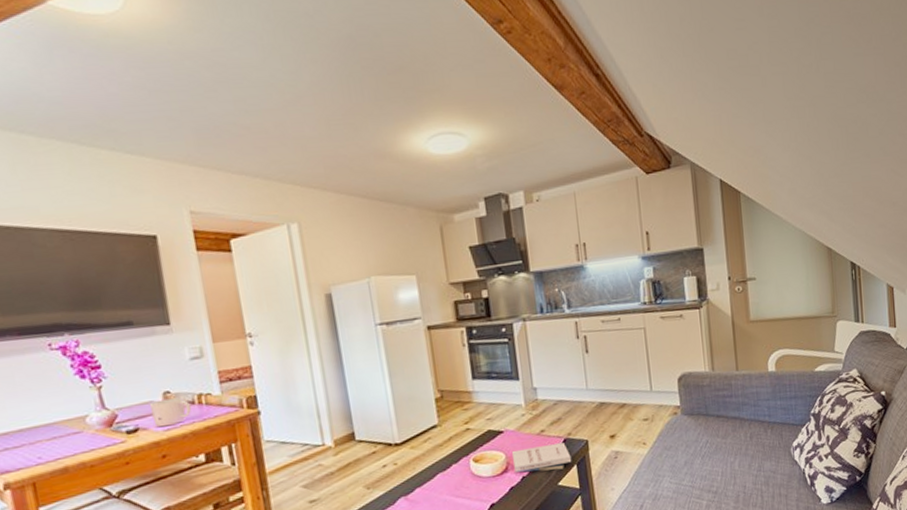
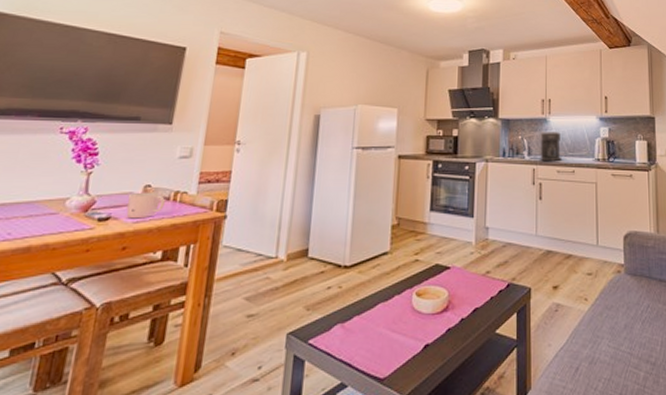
books: present [512,443,572,473] -> none [455,288,513,316]
coffee maker: none [578,279,605,313] -> present [540,132,562,162]

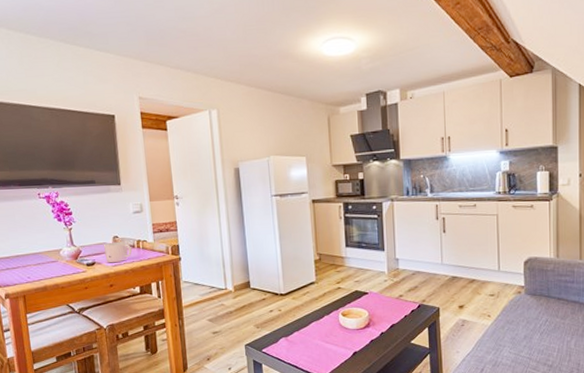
coffee maker: present [540,132,562,162] -> none [441,168,463,198]

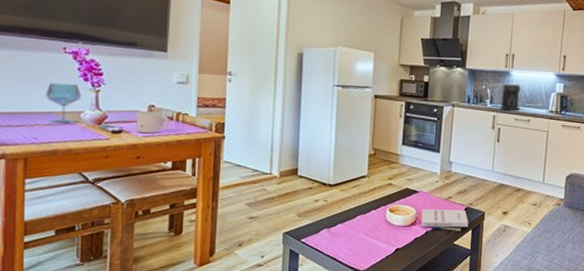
wine glass: none [30,226,59,263] -> present [45,83,82,124]
books: none [374,308,424,330] -> present [421,208,469,232]
coffee maker: none [441,168,463,198] -> present [500,83,521,111]

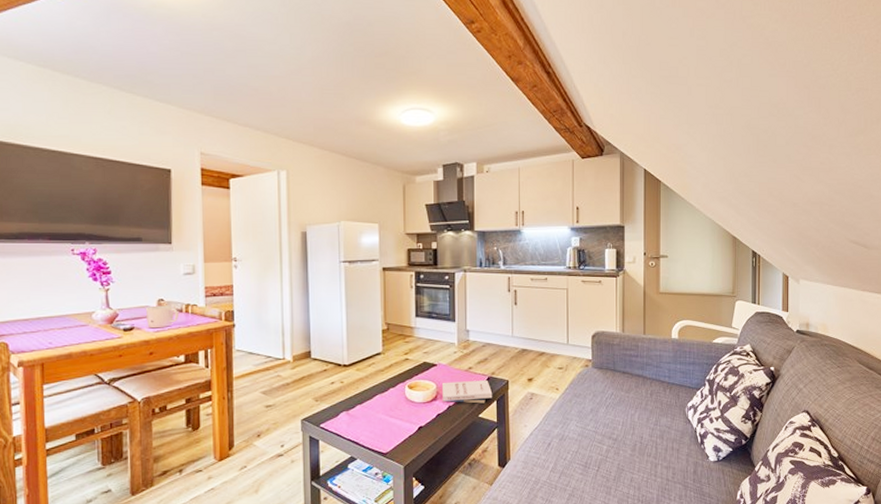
wine glass: present [45,83,82,124] -> none [56,285,92,327]
coffee maker: present [500,83,521,111] -> none [514,242,535,271]

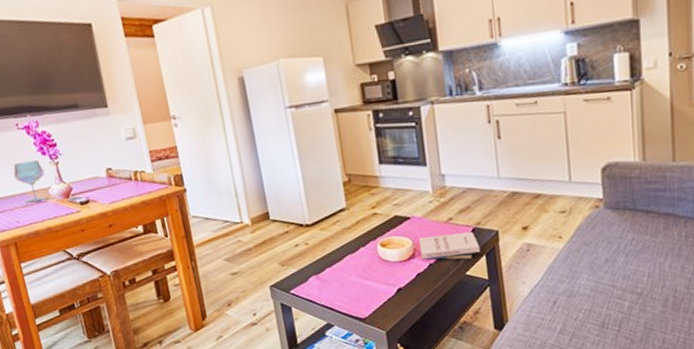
wine glass: none [56,285,92,327] -> present [13,160,48,205]
mug: present [145,305,179,329] -> none [96,173,130,200]

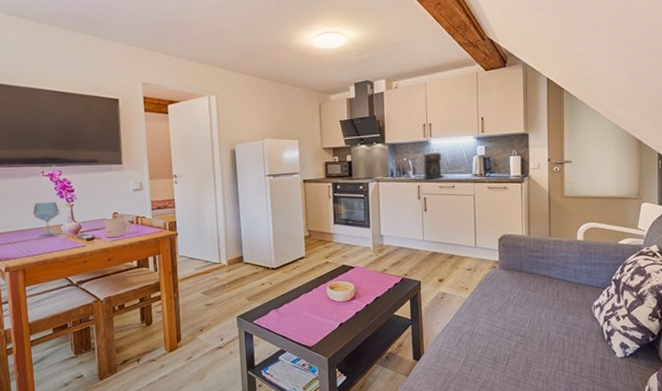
mug: none [96,173,130,200] -> present [103,217,131,238]
books: present [419,232,481,260] -> none [360,281,407,303]
coffee maker: none [491,57,521,96] -> present [423,152,443,179]

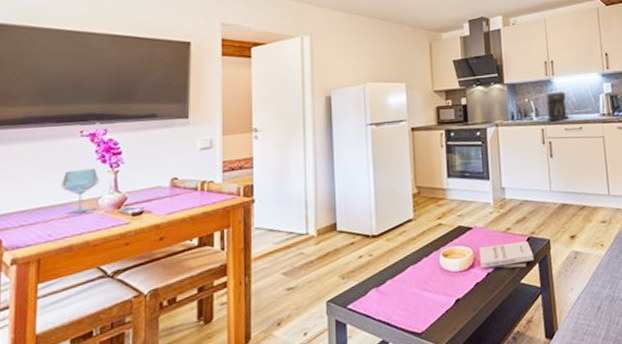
mug: present [103,217,131,238] -> none [157,183,193,211]
books: none [360,281,407,303] -> present [479,241,534,269]

